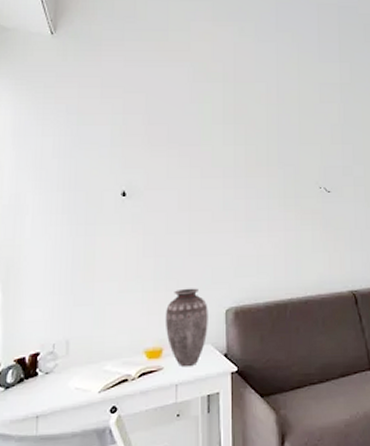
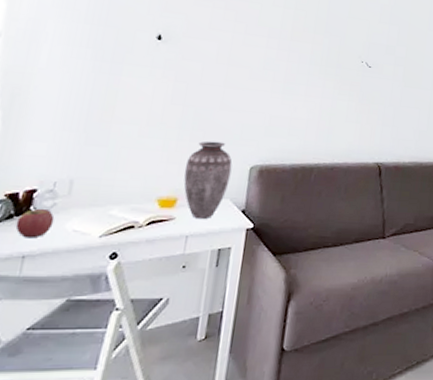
apple: none [27,369,58,399] -> present [15,208,55,238]

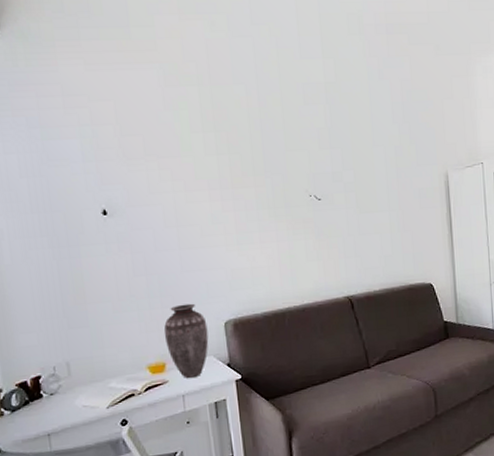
apple: present [15,208,55,238] -> none [33,391,65,419]

